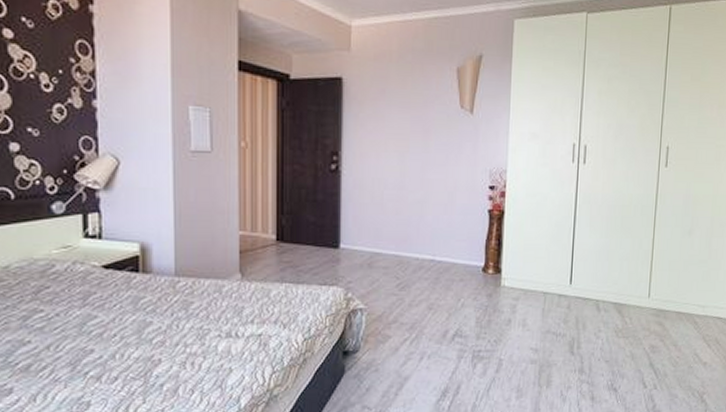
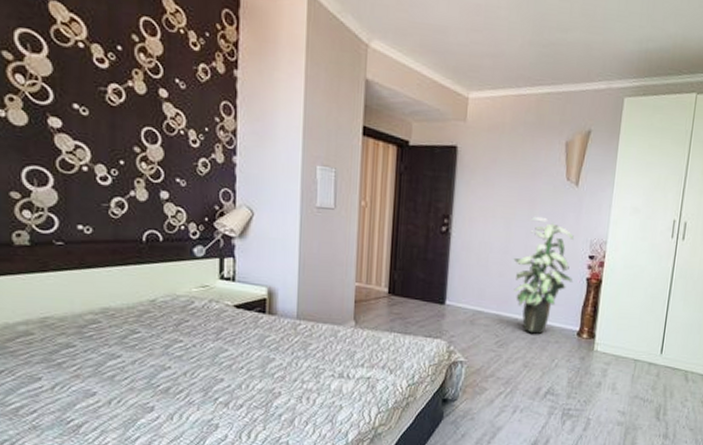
indoor plant: none [410,147,474,273] -> present [513,216,574,334]

